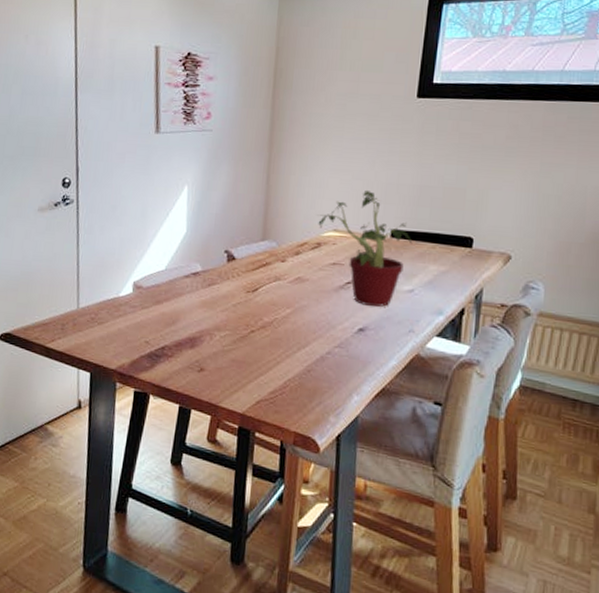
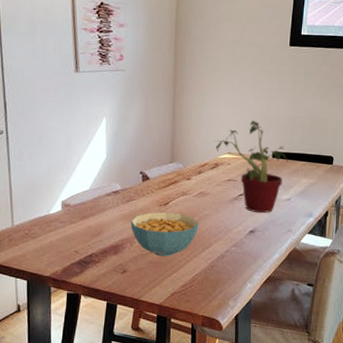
cereal bowl: none [211,299,295,355] -> present [130,212,199,256]

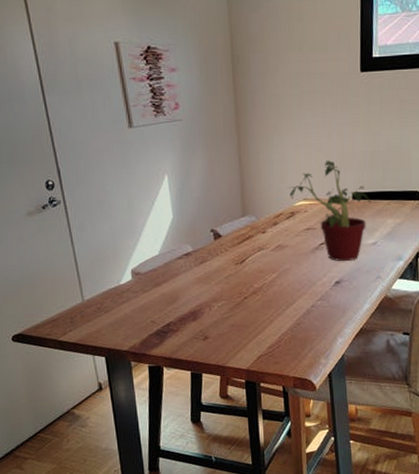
cereal bowl: present [130,212,199,256] -> none [207,270,280,318]

